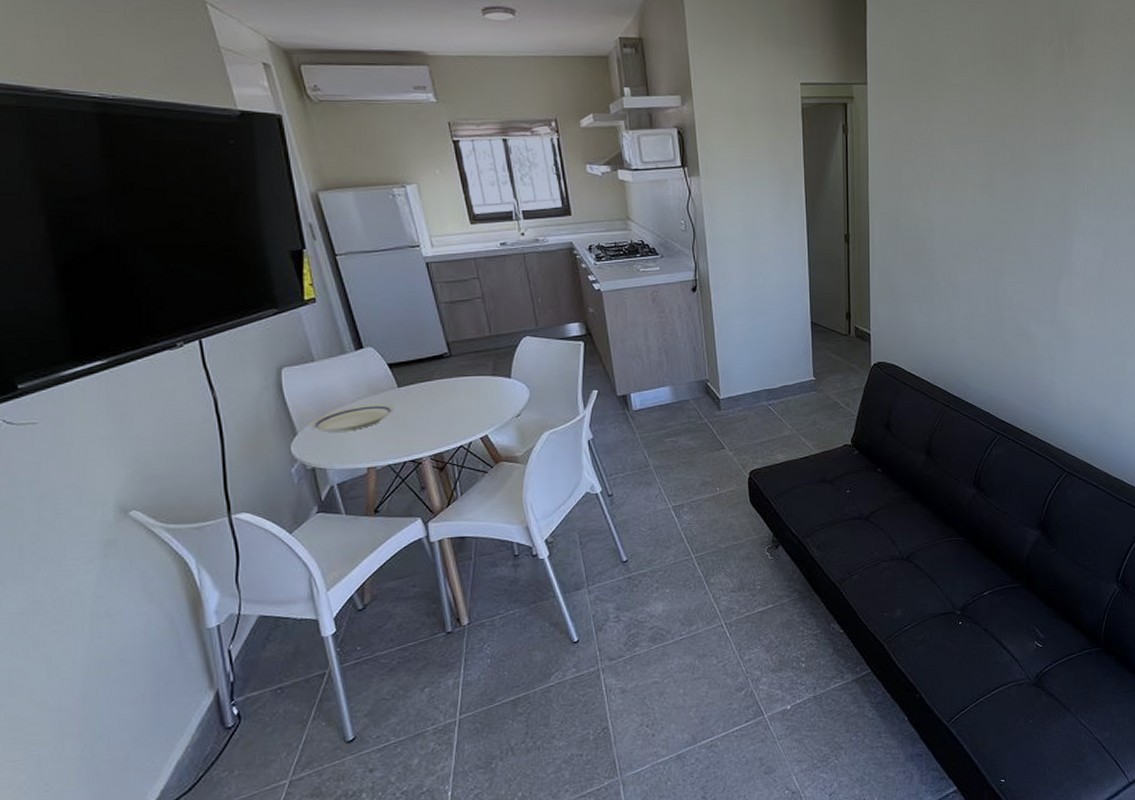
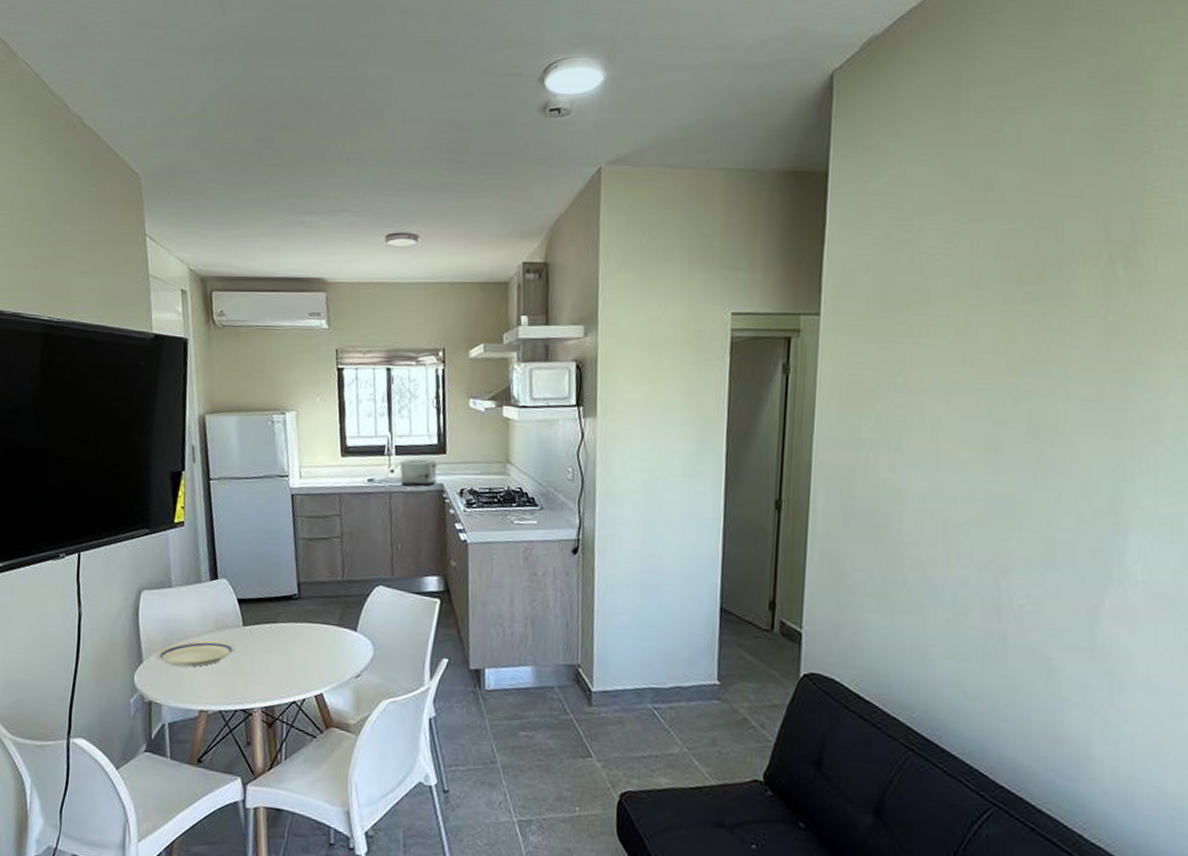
toaster: none [529,221,565,247] -> present [399,459,438,486]

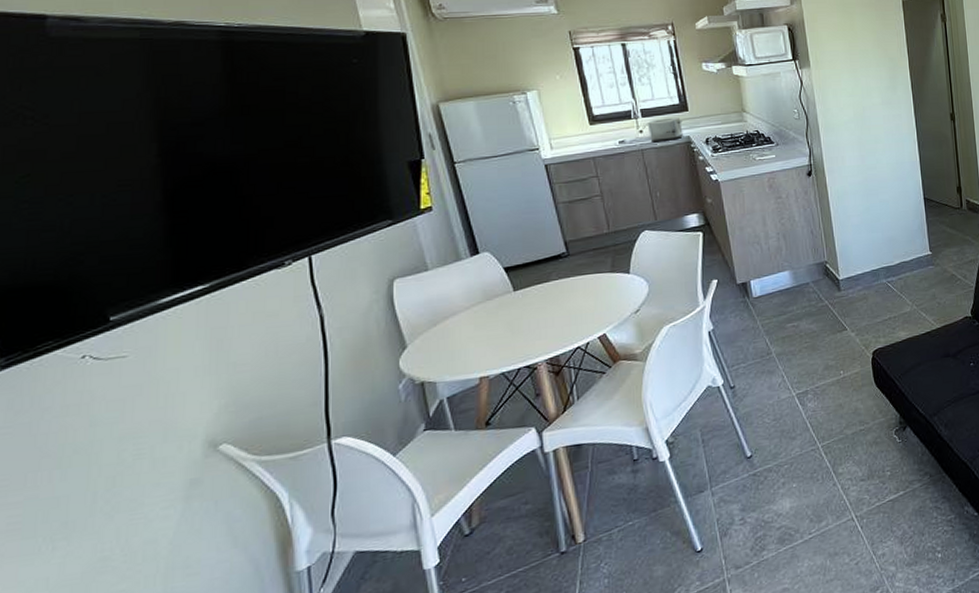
plate: present [157,639,236,667] -> none [422,308,509,344]

